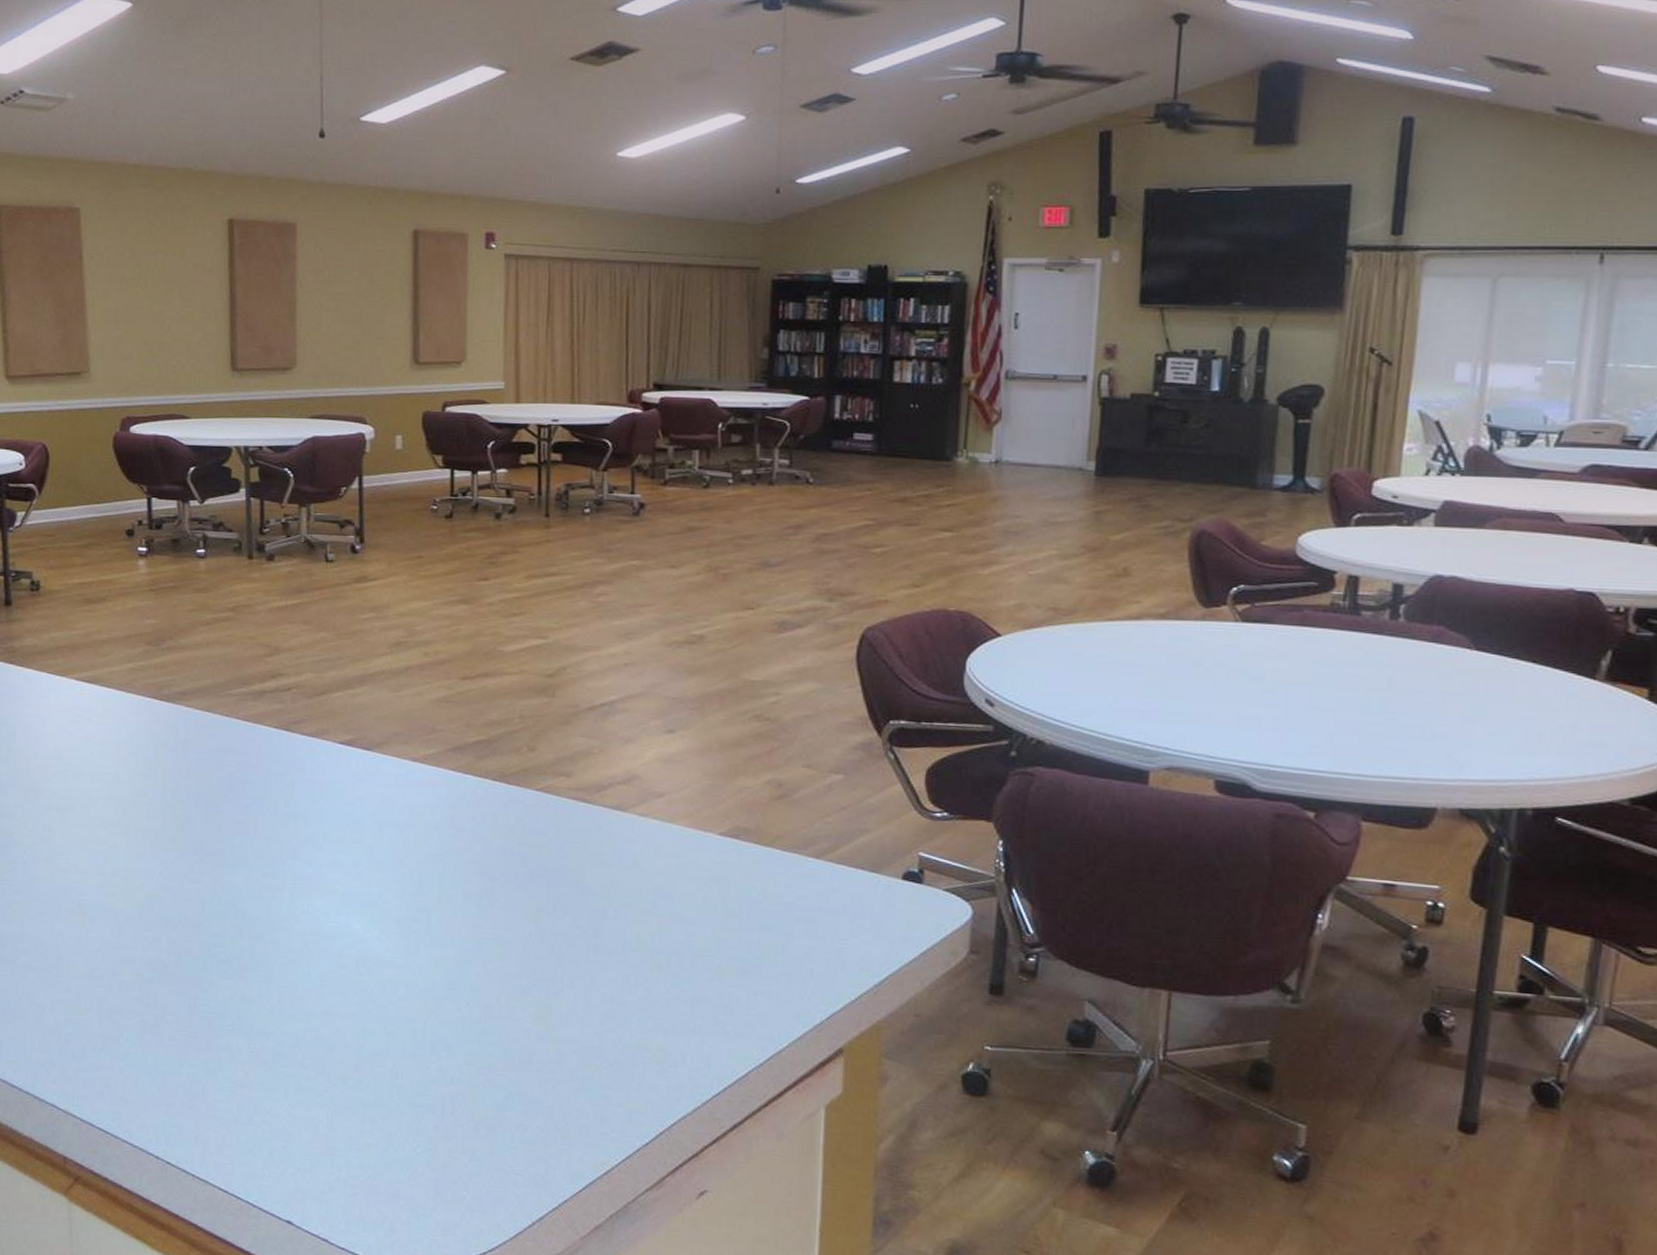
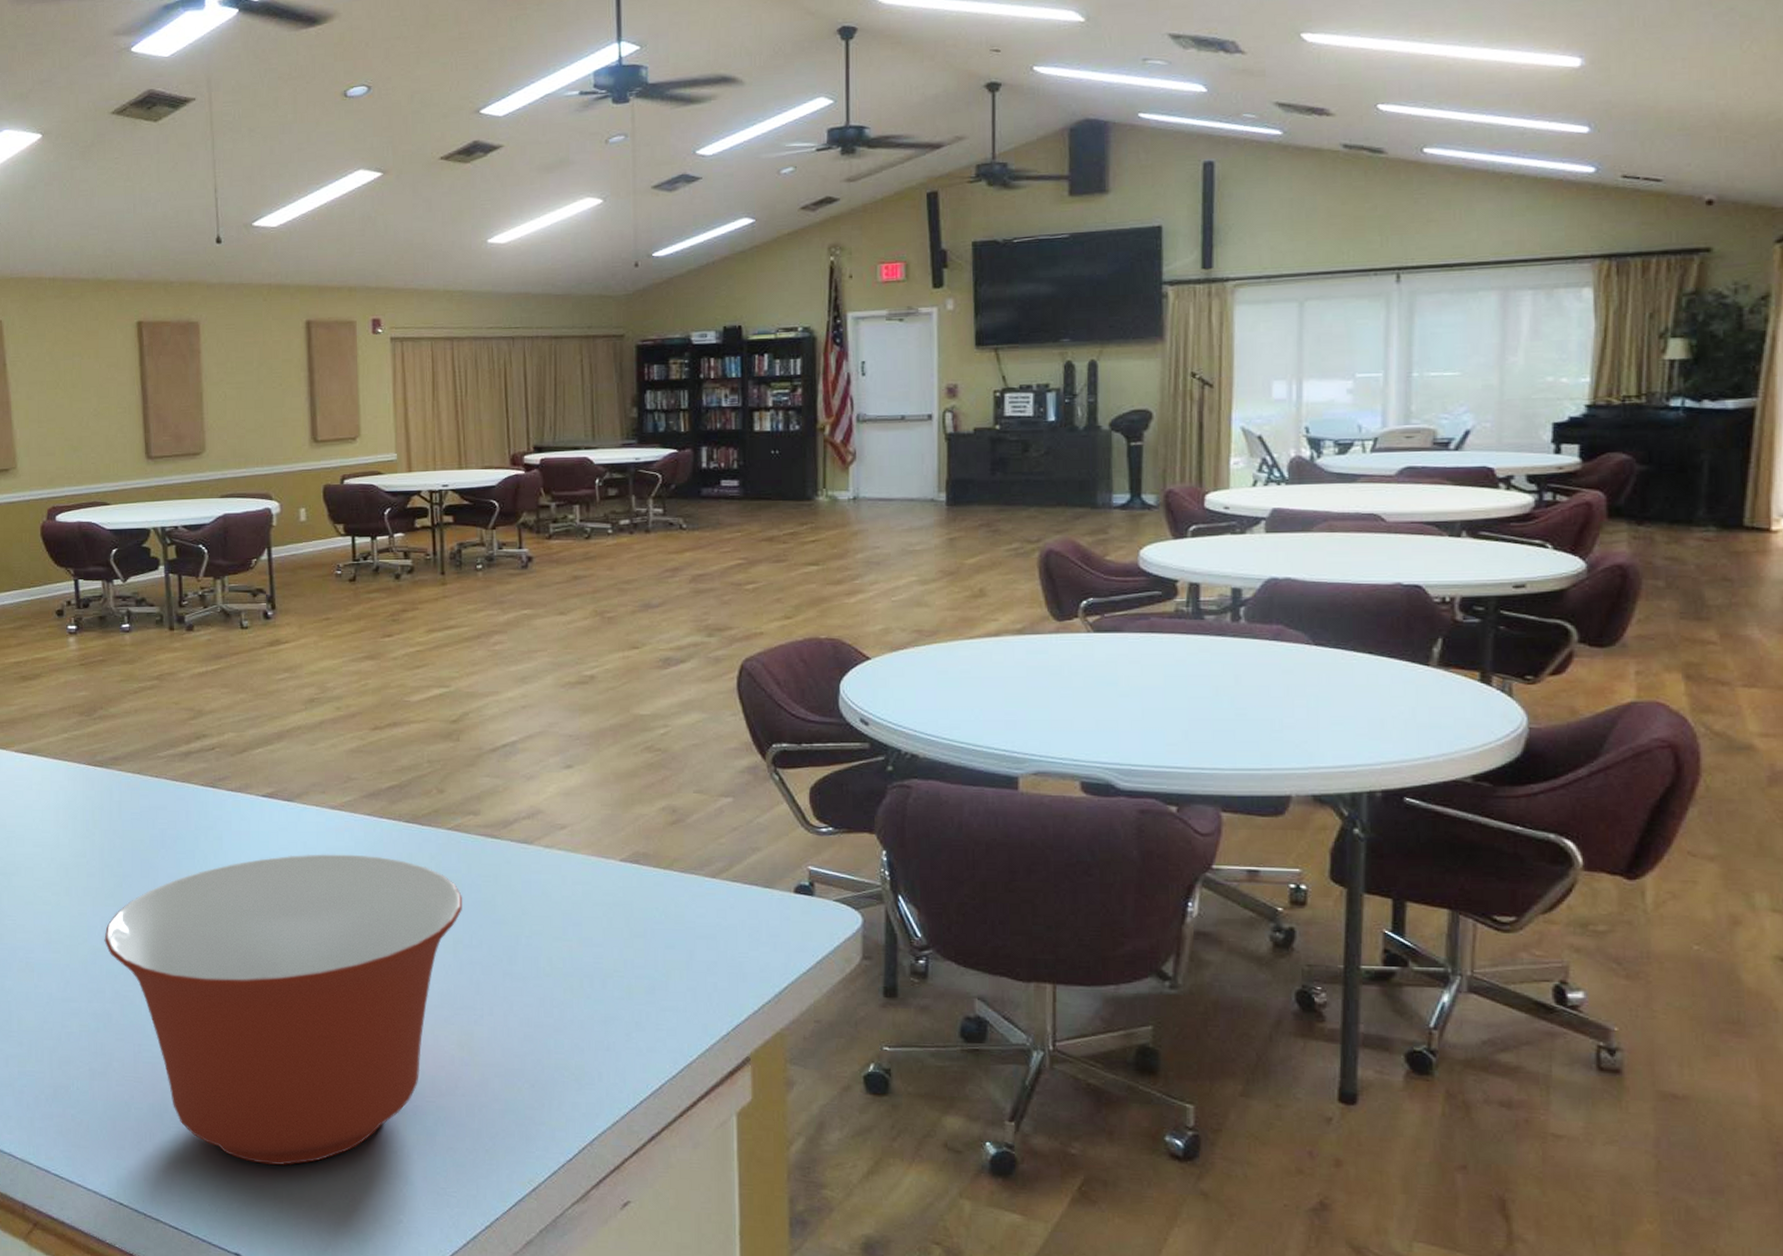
mixing bowl: none [162,807,549,1133] -> present [104,854,463,1165]

